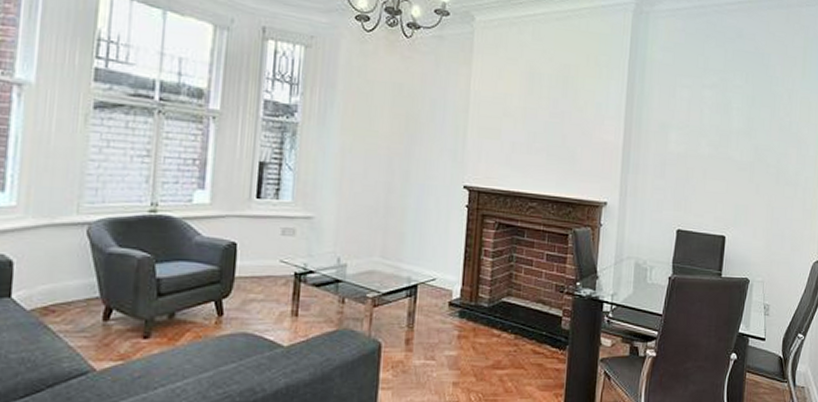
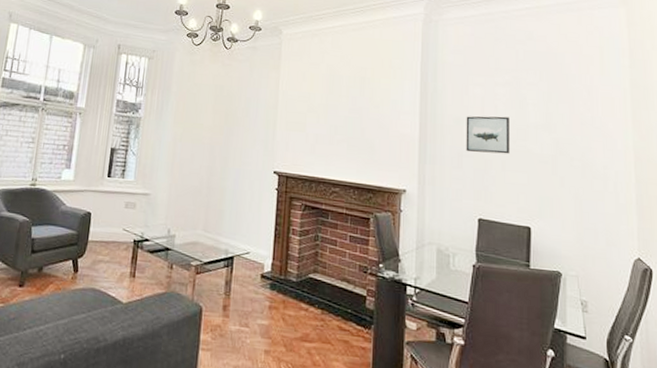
wall art: none [669,121,714,162] -> present [466,116,510,155]

